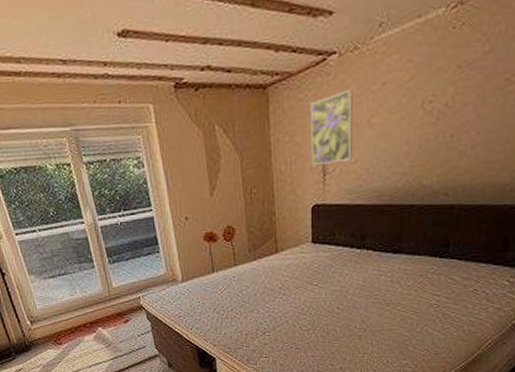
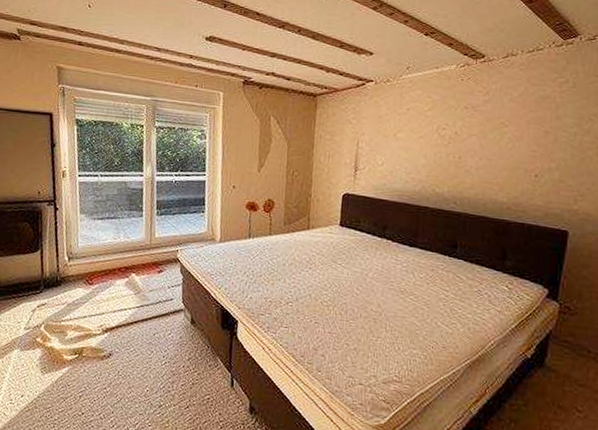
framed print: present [310,90,353,165] -> none [346,109,384,163]

